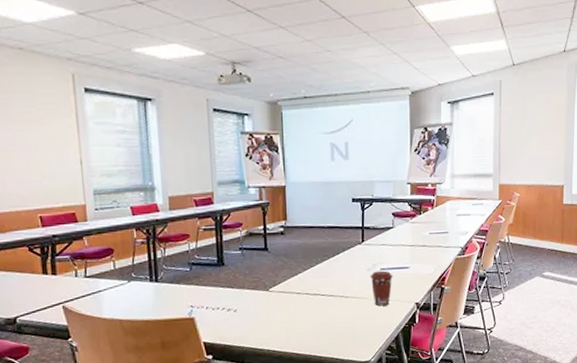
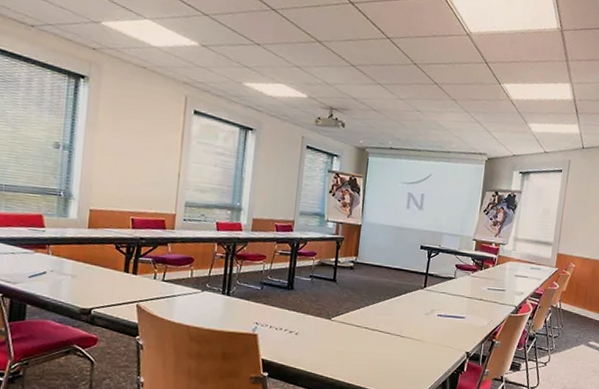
coffee cup: present [370,270,393,307] -> none [427,316,449,351]

